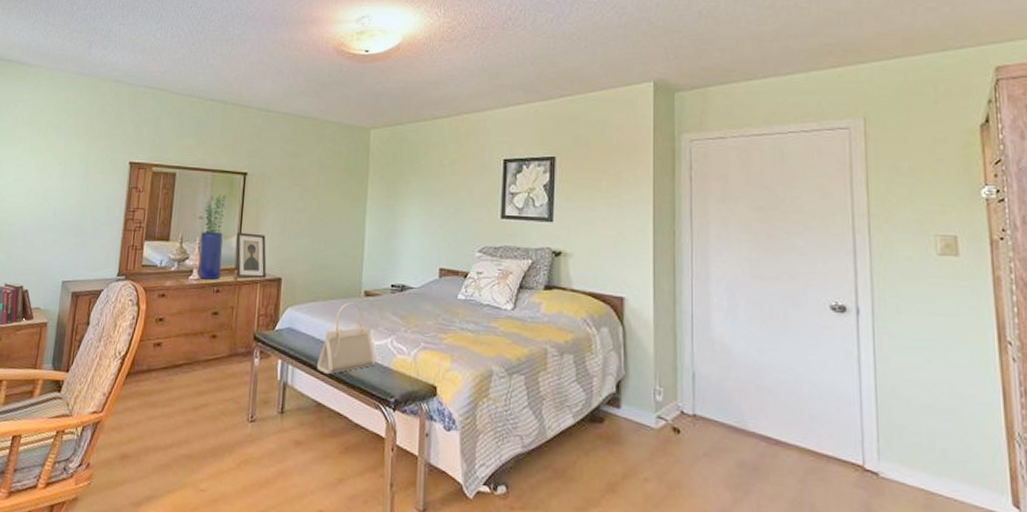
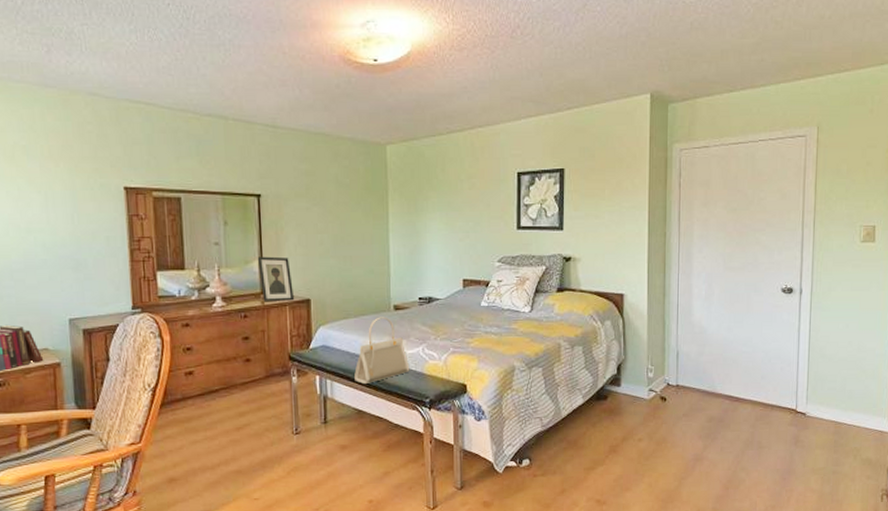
vase: present [198,194,226,281] -> none [219,218,247,307]

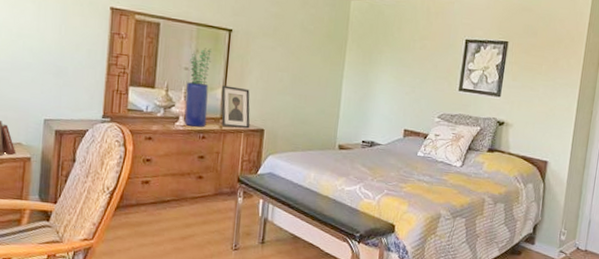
vase: none [219,218,247,307] -> present [184,48,212,128]
handbag: present [354,317,410,385] -> none [294,153,346,213]

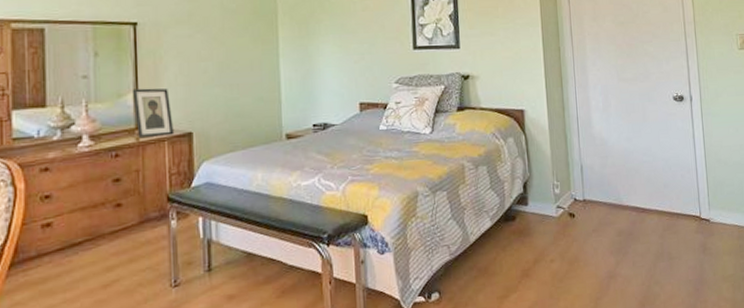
vase: present [184,48,212,128] -> none [87,48,119,146]

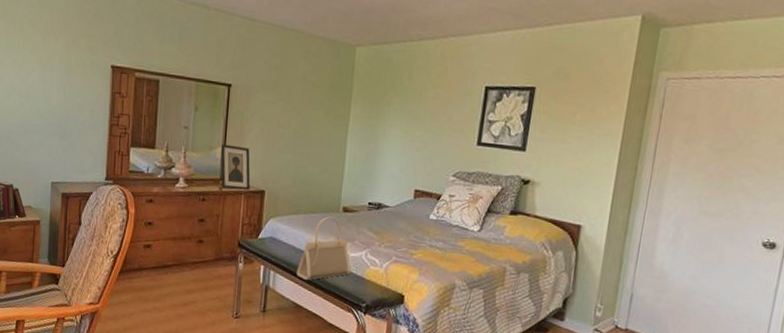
handbag: none [243,147,305,224] -> present [296,216,351,281]

